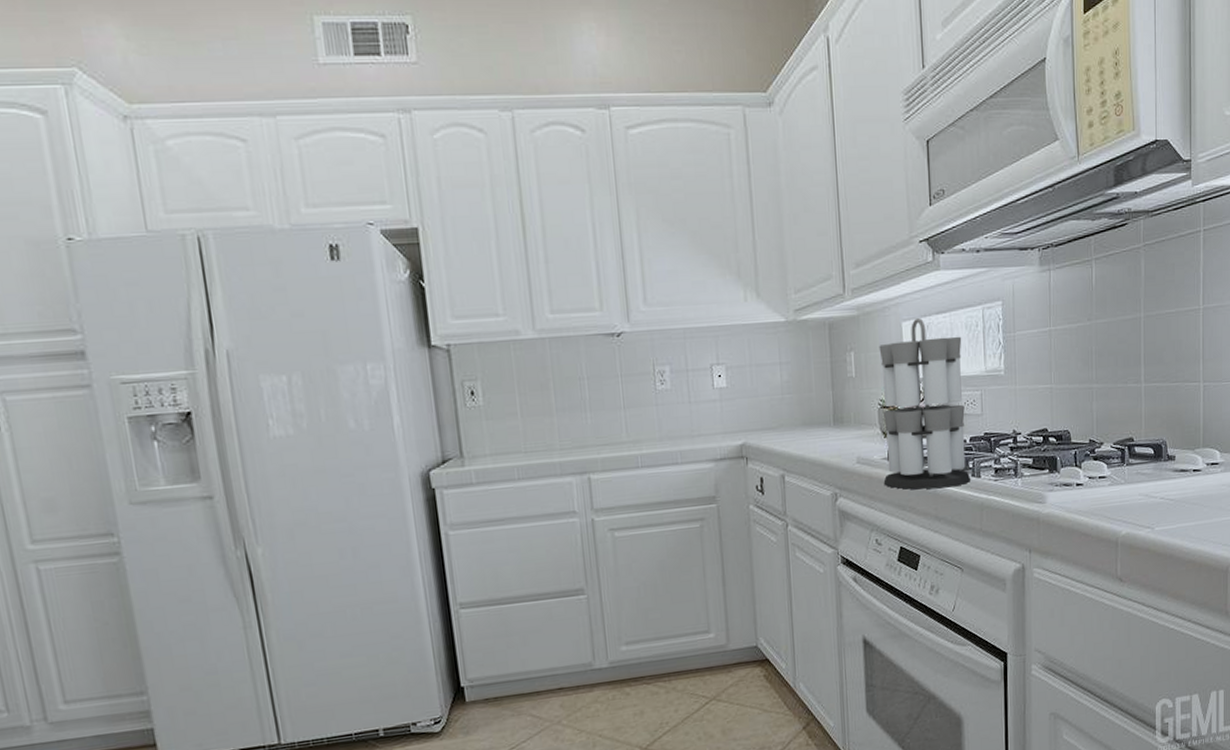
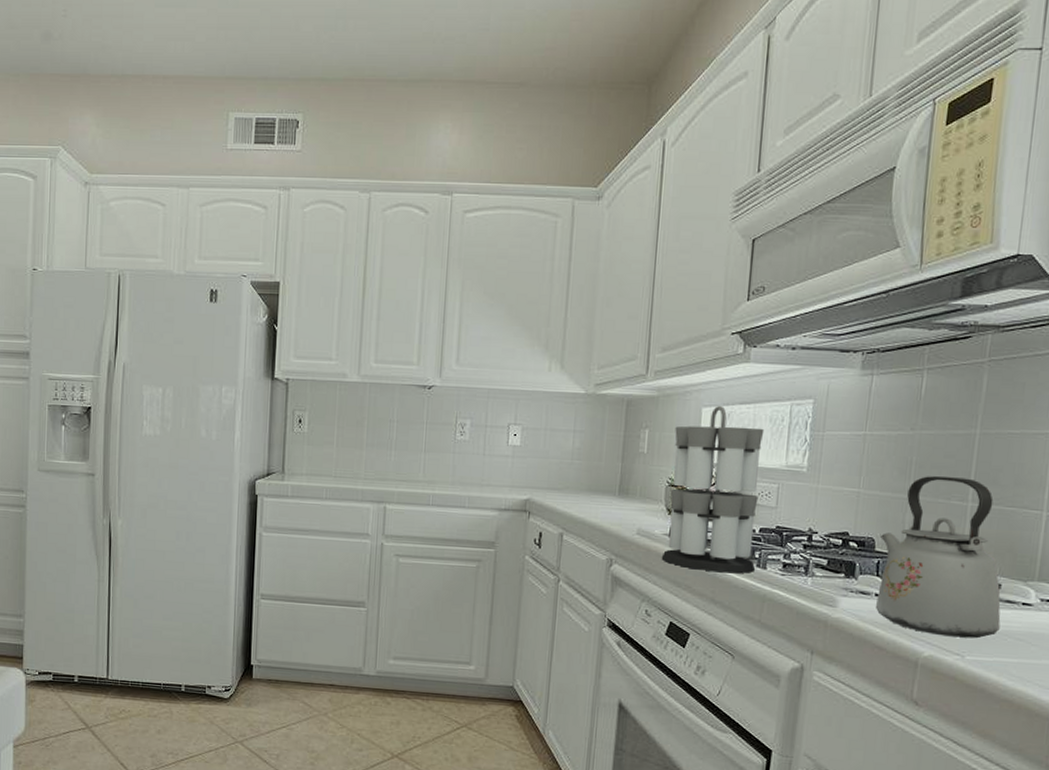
kettle: none [1074,360,1178,514] -> present [875,476,1001,639]

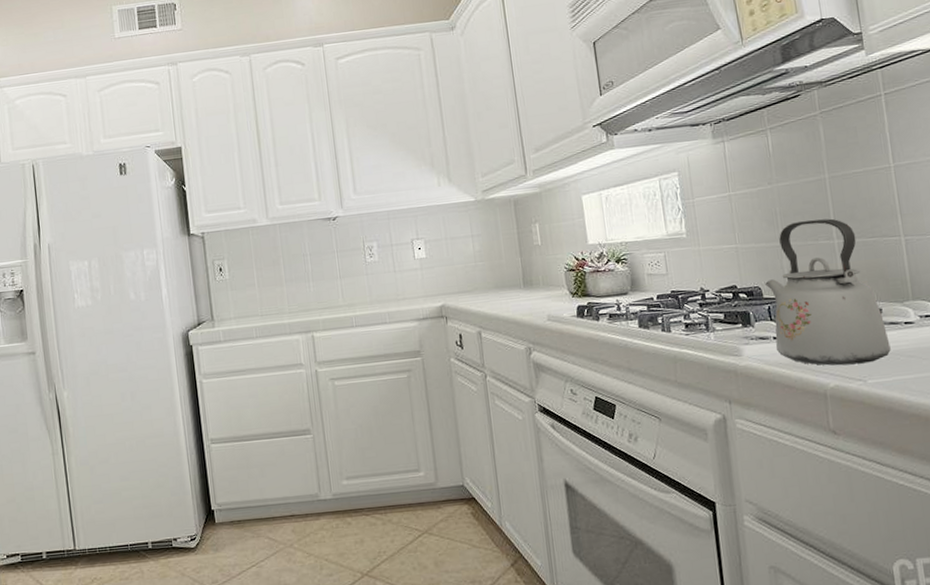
spice rack: present [661,406,765,574] -> none [561,191,662,344]

